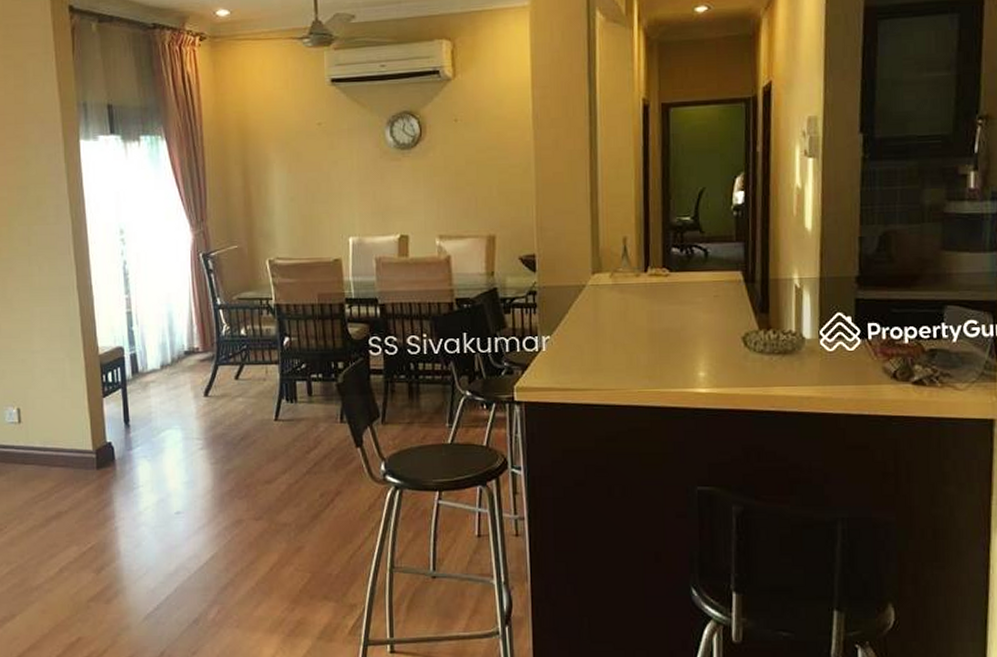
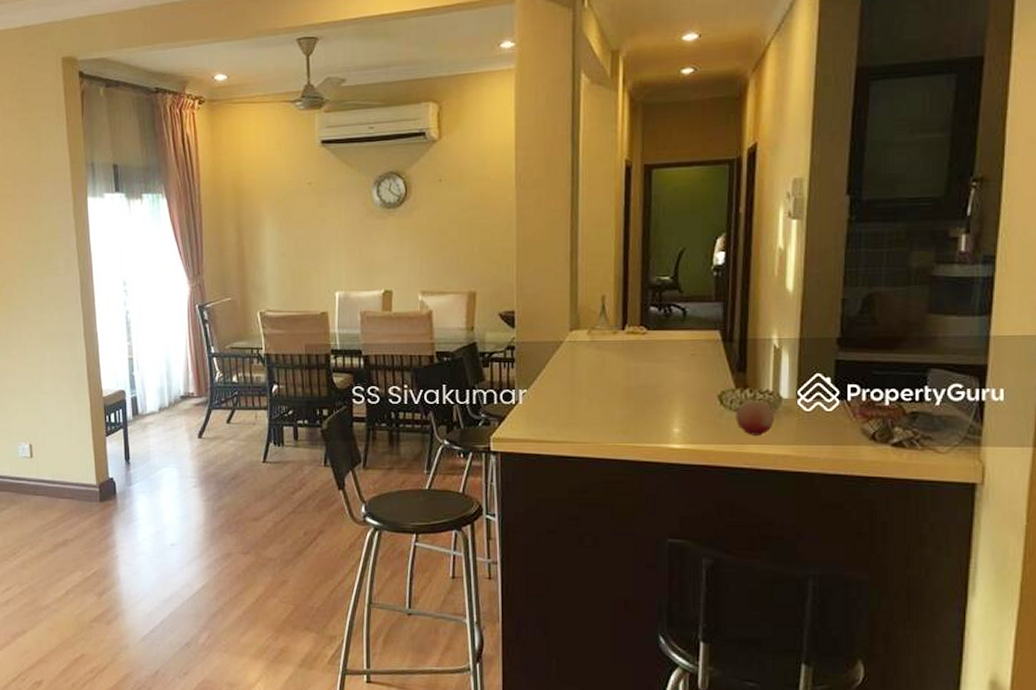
fruit: none [760,342,798,377] -> present [735,401,774,435]

